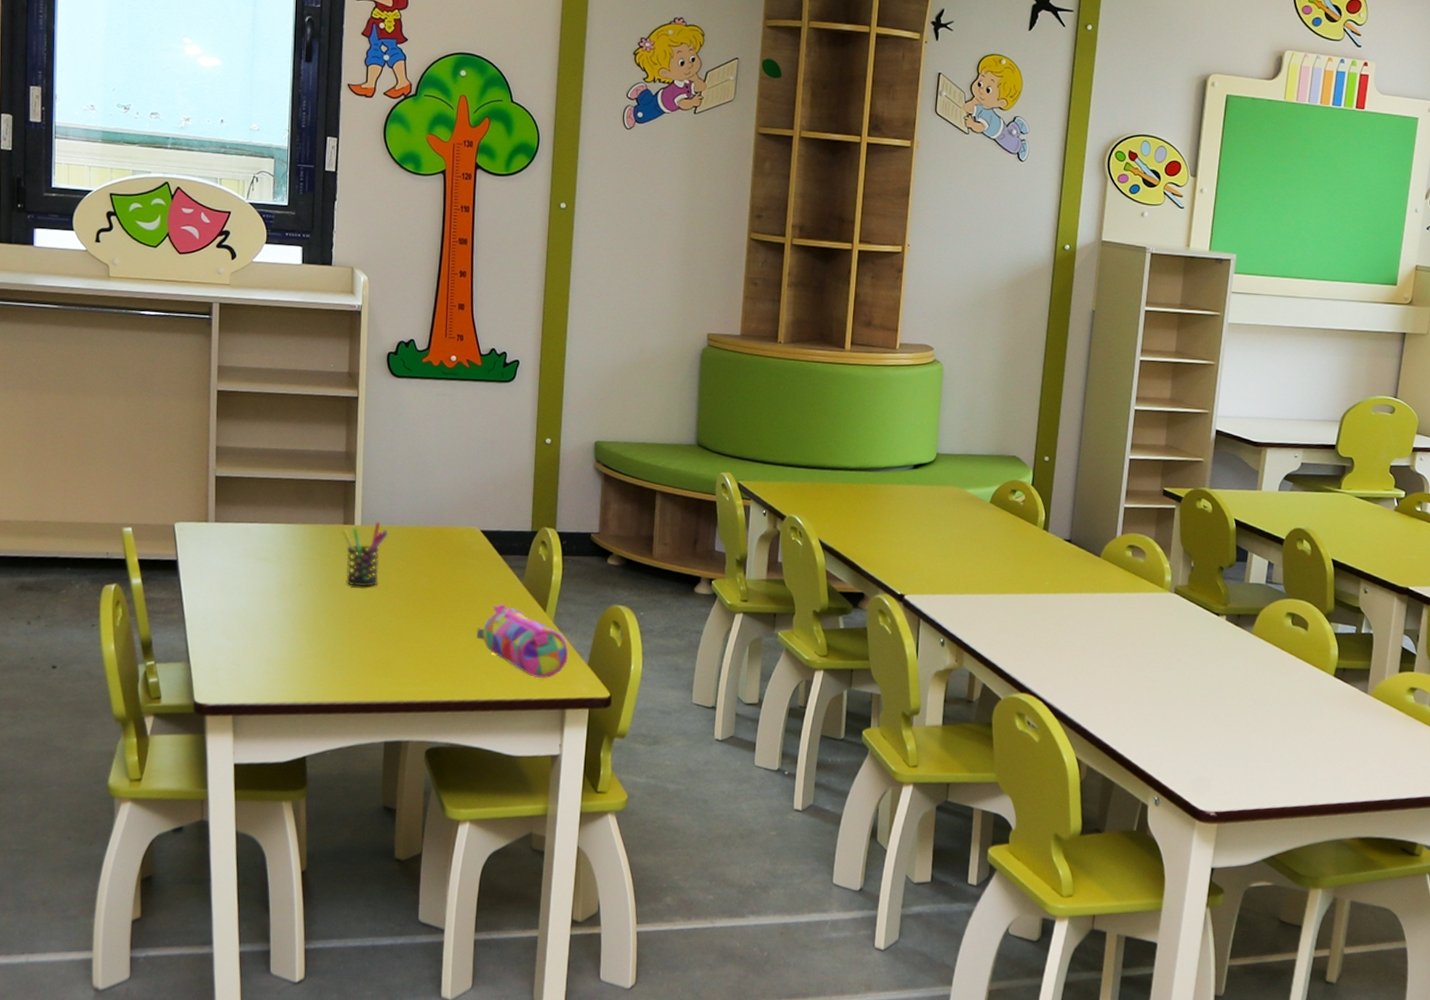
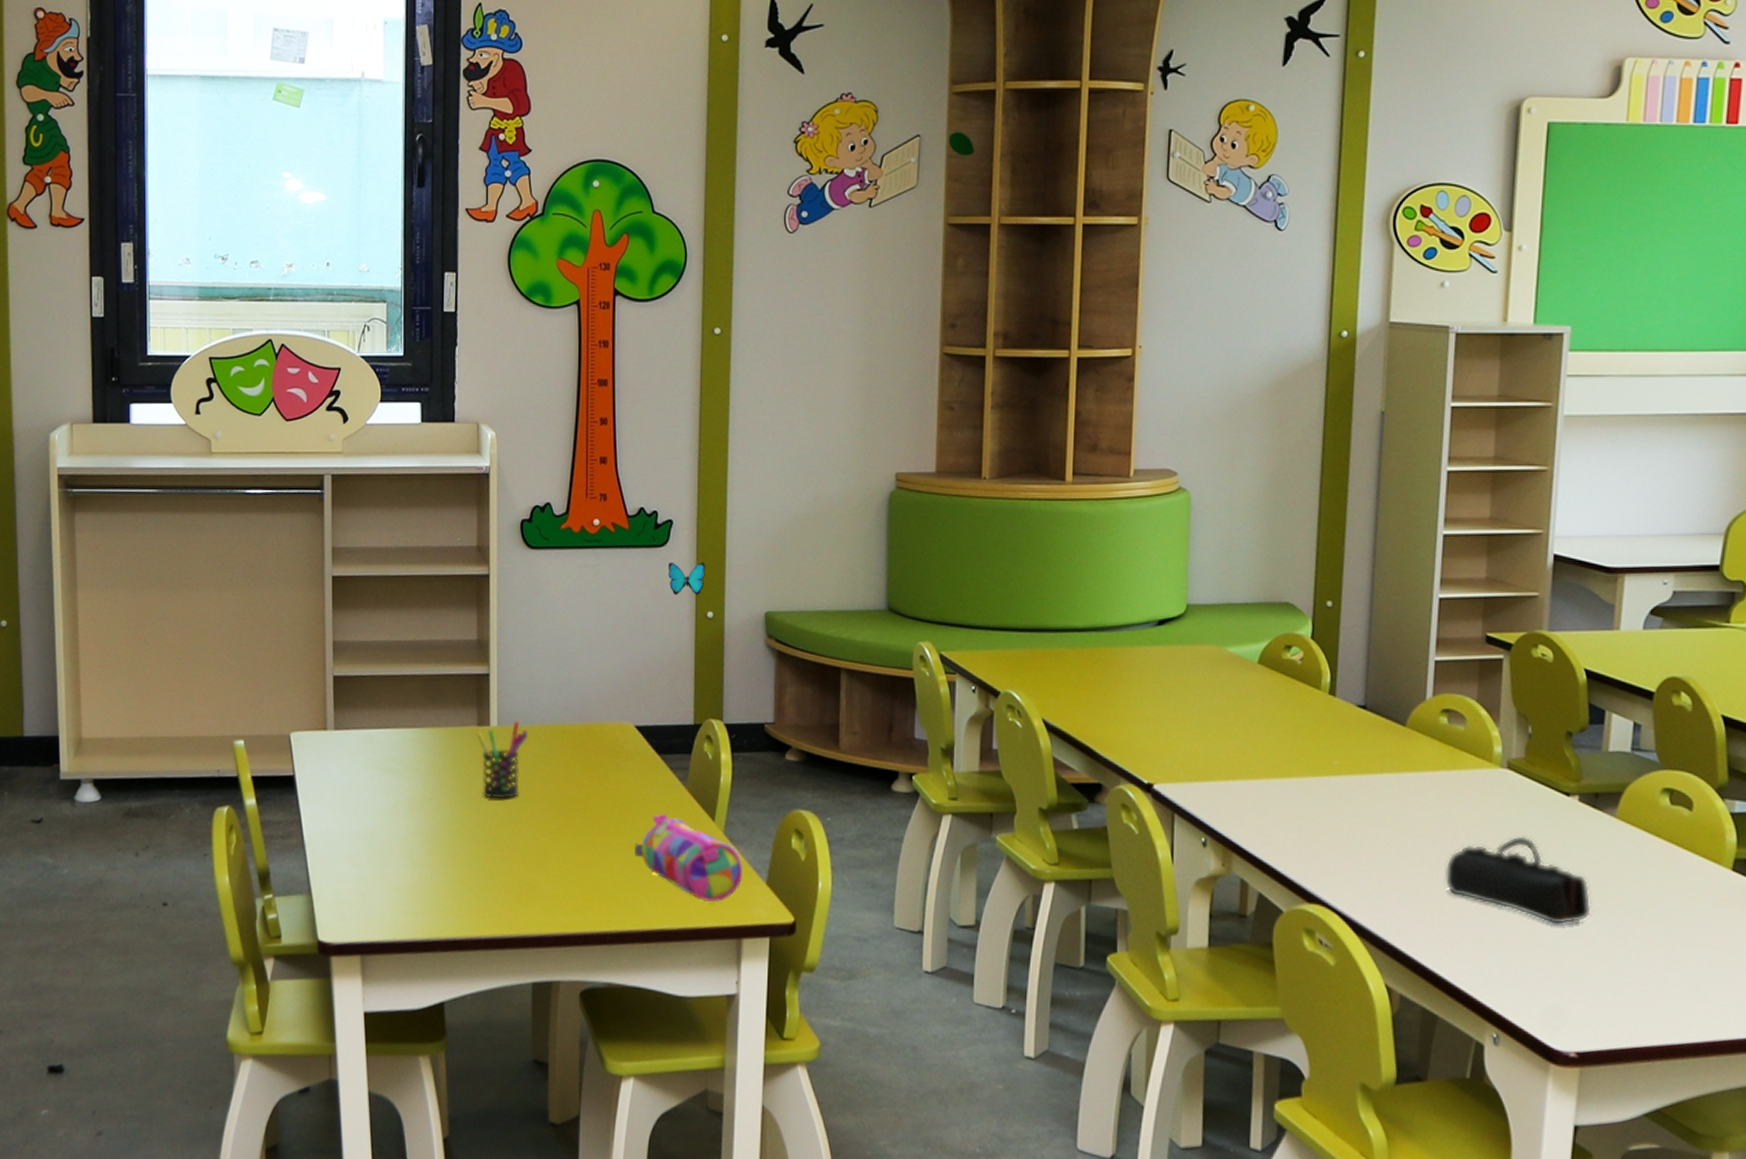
decorative butterfly: none [514,396,546,424] -> present [668,562,705,596]
pencil case: none [1124,645,1232,715] -> present [1444,835,1592,925]

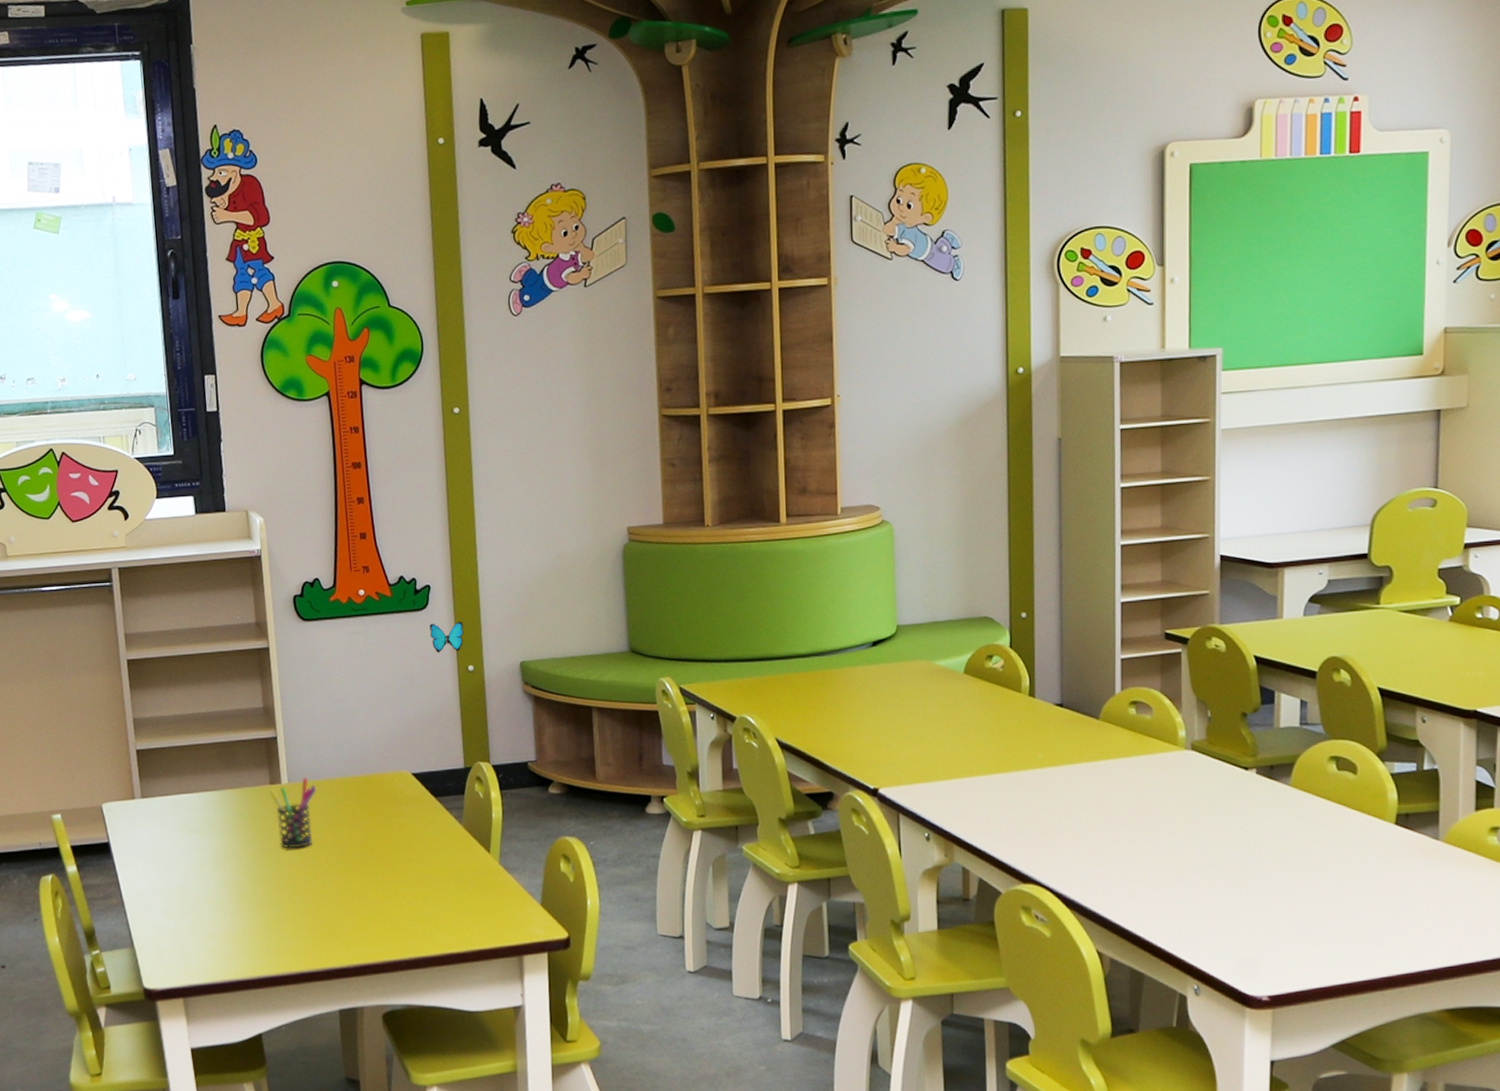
pencil case: present [633,814,743,902] -> none [419,850,520,926]
pencil case: present [1444,835,1592,925] -> none [1142,808,1273,885]

